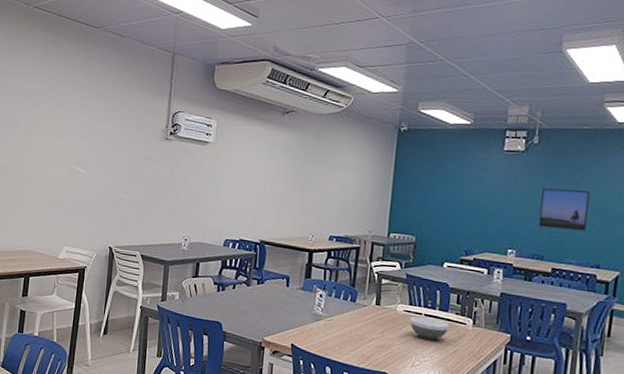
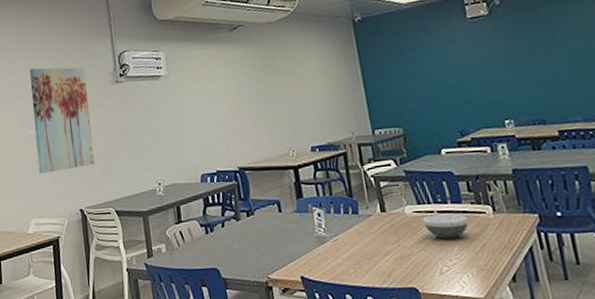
wall art: none [78,109,139,210] -> present [30,67,95,174]
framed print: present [538,187,590,232] -> none [520,41,581,89]

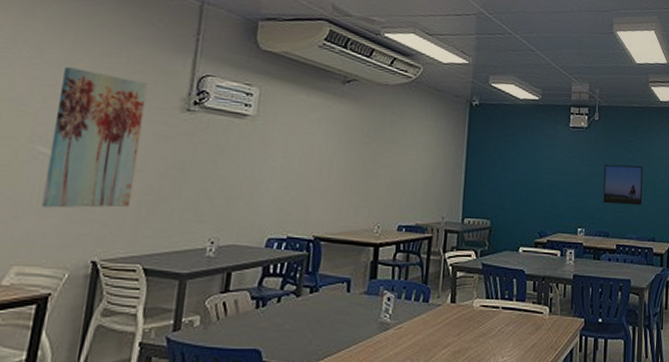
bowl: present [422,213,469,239] -> none [487,310,527,336]
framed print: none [520,41,581,89] -> present [603,164,643,206]

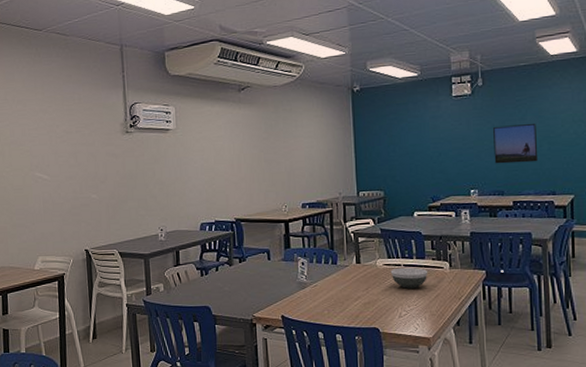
wall art: present [41,67,148,208] -> none [41,113,102,215]
bowl: none [487,310,527,336] -> present [390,267,428,289]

